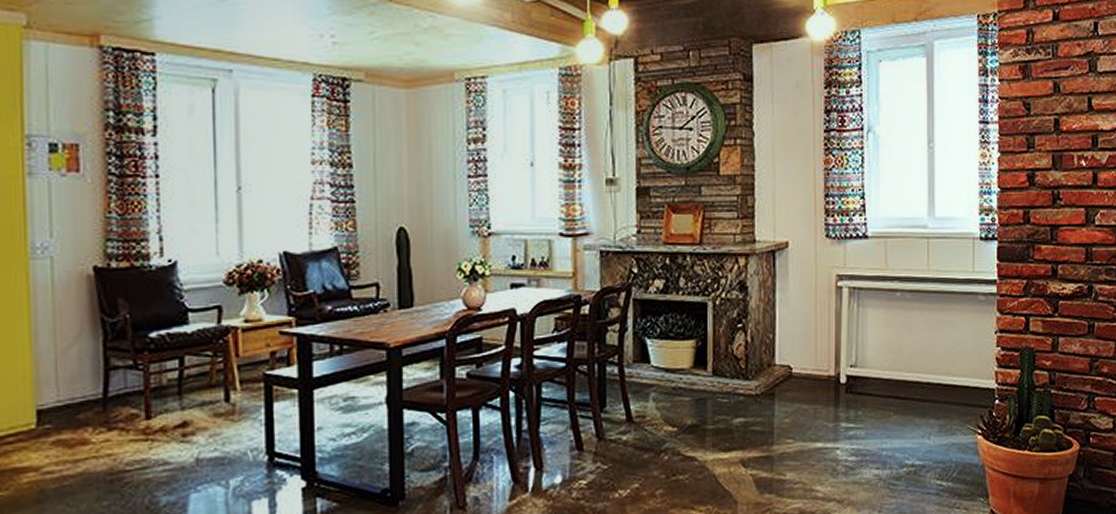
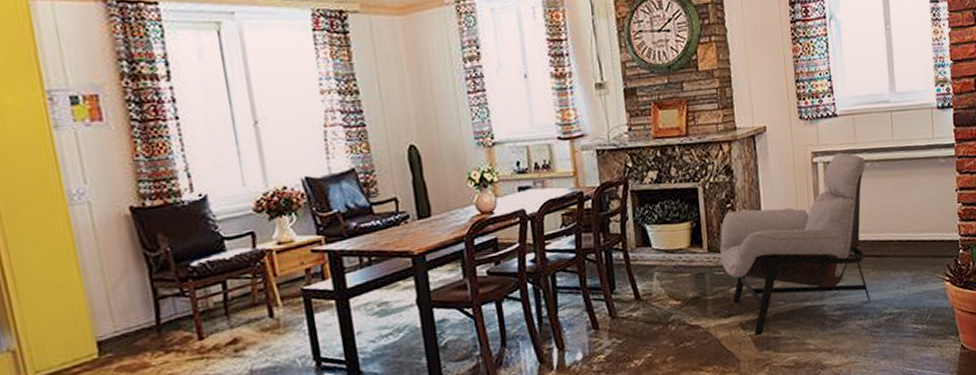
lounge chair: none [724,278,895,476] -> present [719,152,871,336]

